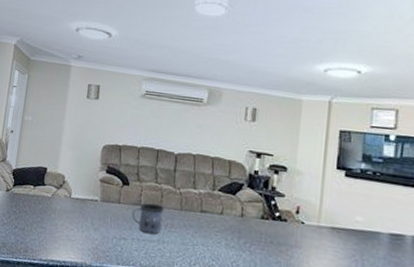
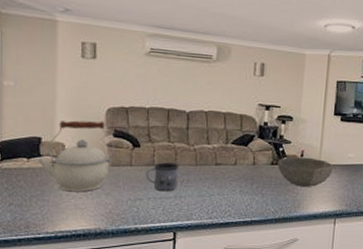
kettle: none [41,154,107,224] -> present [37,120,115,192]
bowl: none [268,212,337,252] -> present [277,156,334,187]

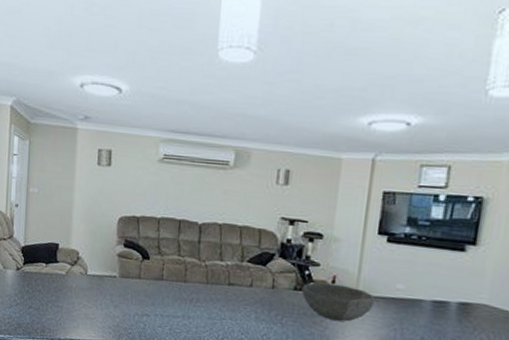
kettle: present [37,120,115,192] -> none [54,228,125,302]
mug: present [145,162,180,191] -> none [153,277,190,309]

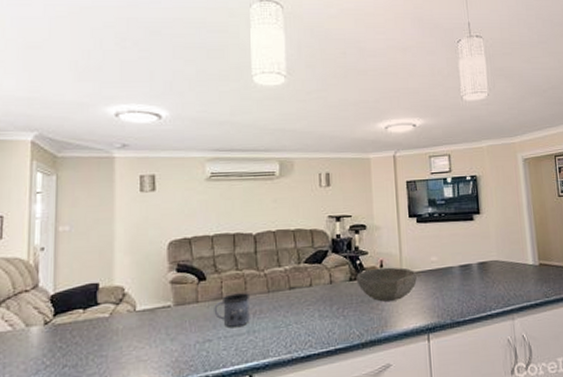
mug: none [153,277,190,309] -> present [214,293,251,327]

